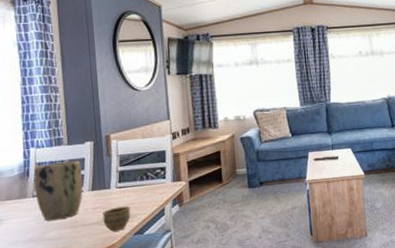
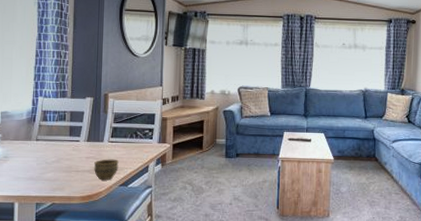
plant pot: present [33,160,83,221] -> none [38,112,80,164]

